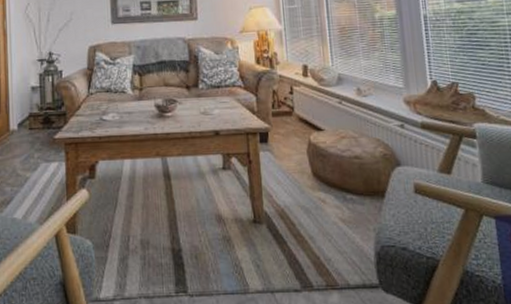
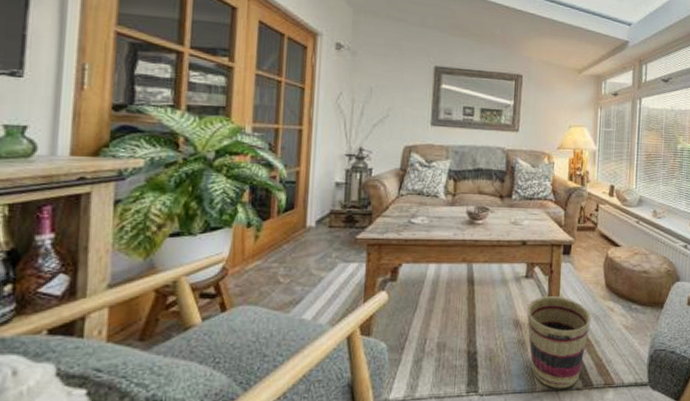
basket: none [228,188,301,290] -> present [526,296,591,389]

